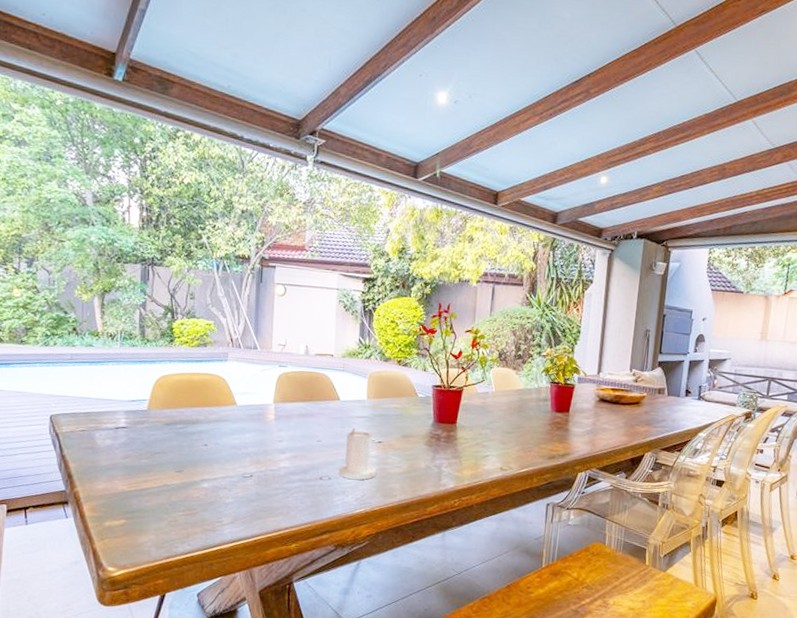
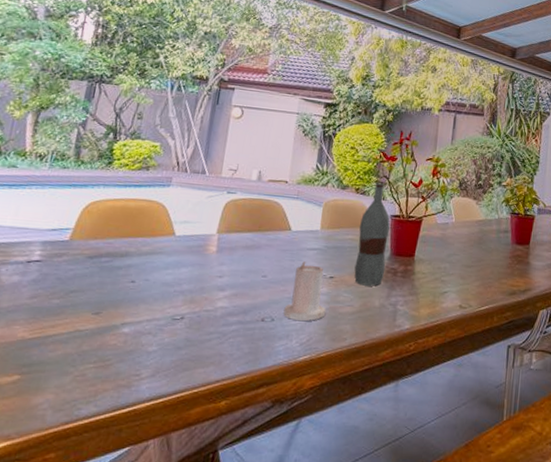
bottle: none [400,355,432,450] -> present [354,183,390,286]

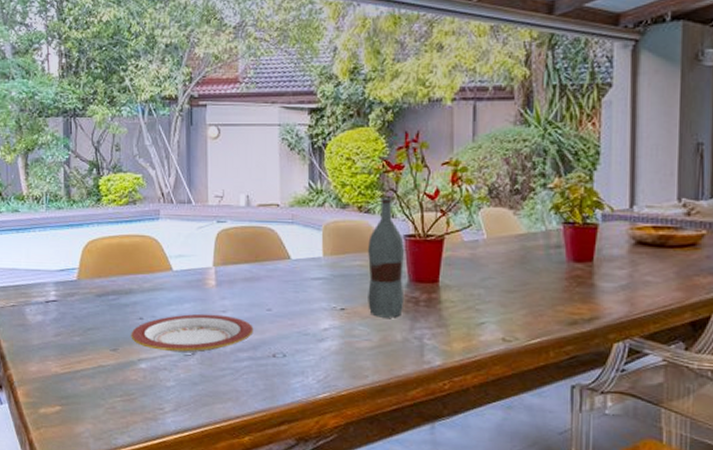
plate: none [118,278,247,318] -> present [131,313,254,353]
candle: present [283,261,326,321] -> none [295,293,341,357]

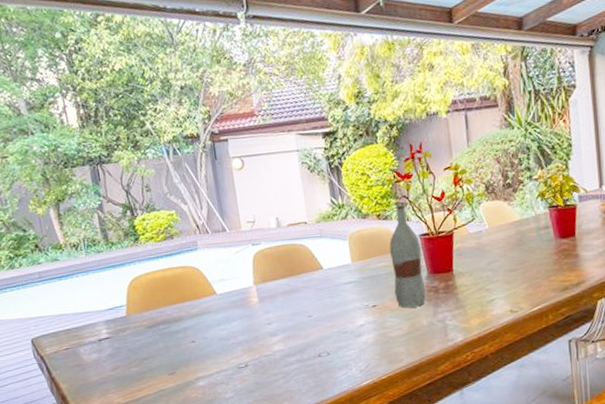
plate: present [131,313,254,353] -> none [185,327,299,367]

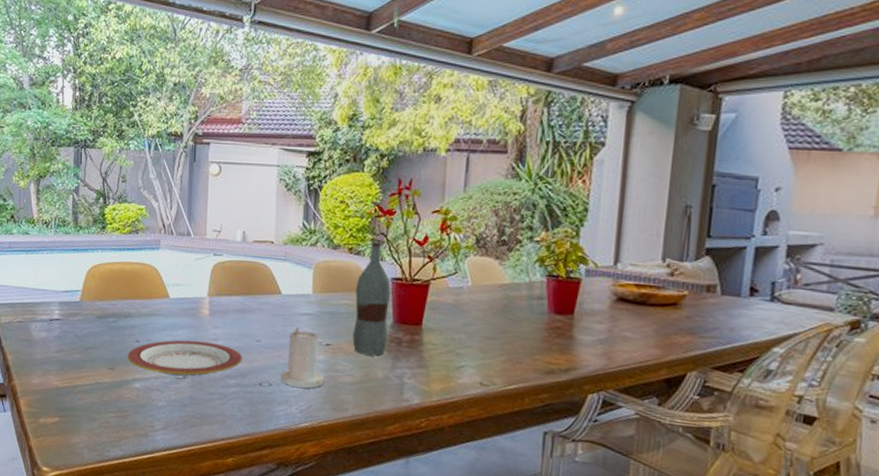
plate: none [185,327,299,367] -> present [127,340,243,377]
candle: none [336,296,377,351] -> present [280,327,325,389]

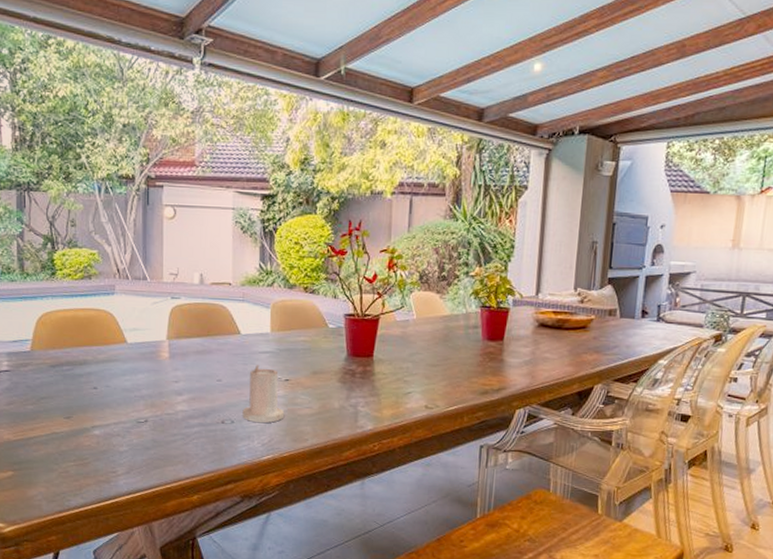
plate: present [127,340,243,377] -> none [85,383,204,421]
bottle: present [352,241,392,356] -> none [310,280,345,388]

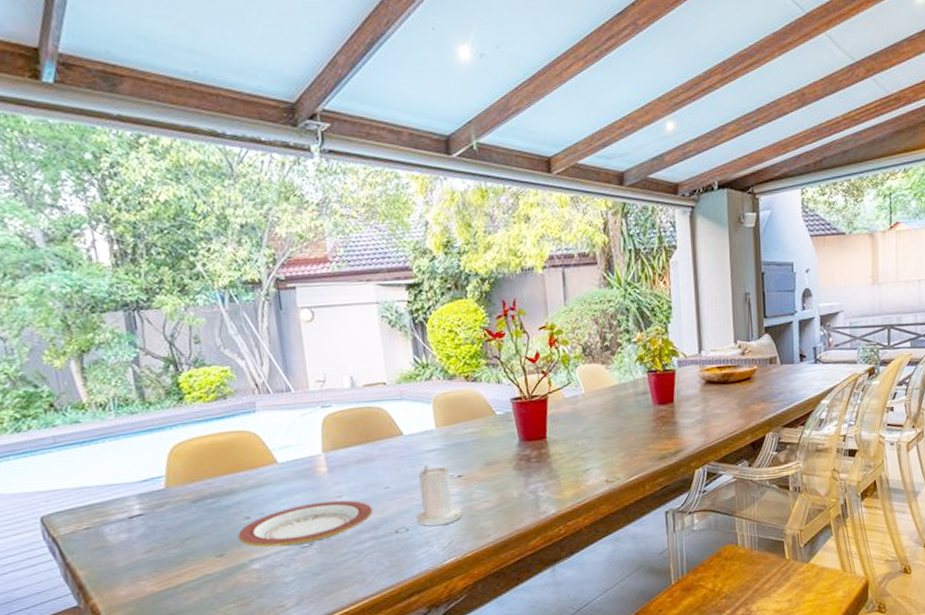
plate: none [85,383,204,421] -> present [237,500,373,547]

